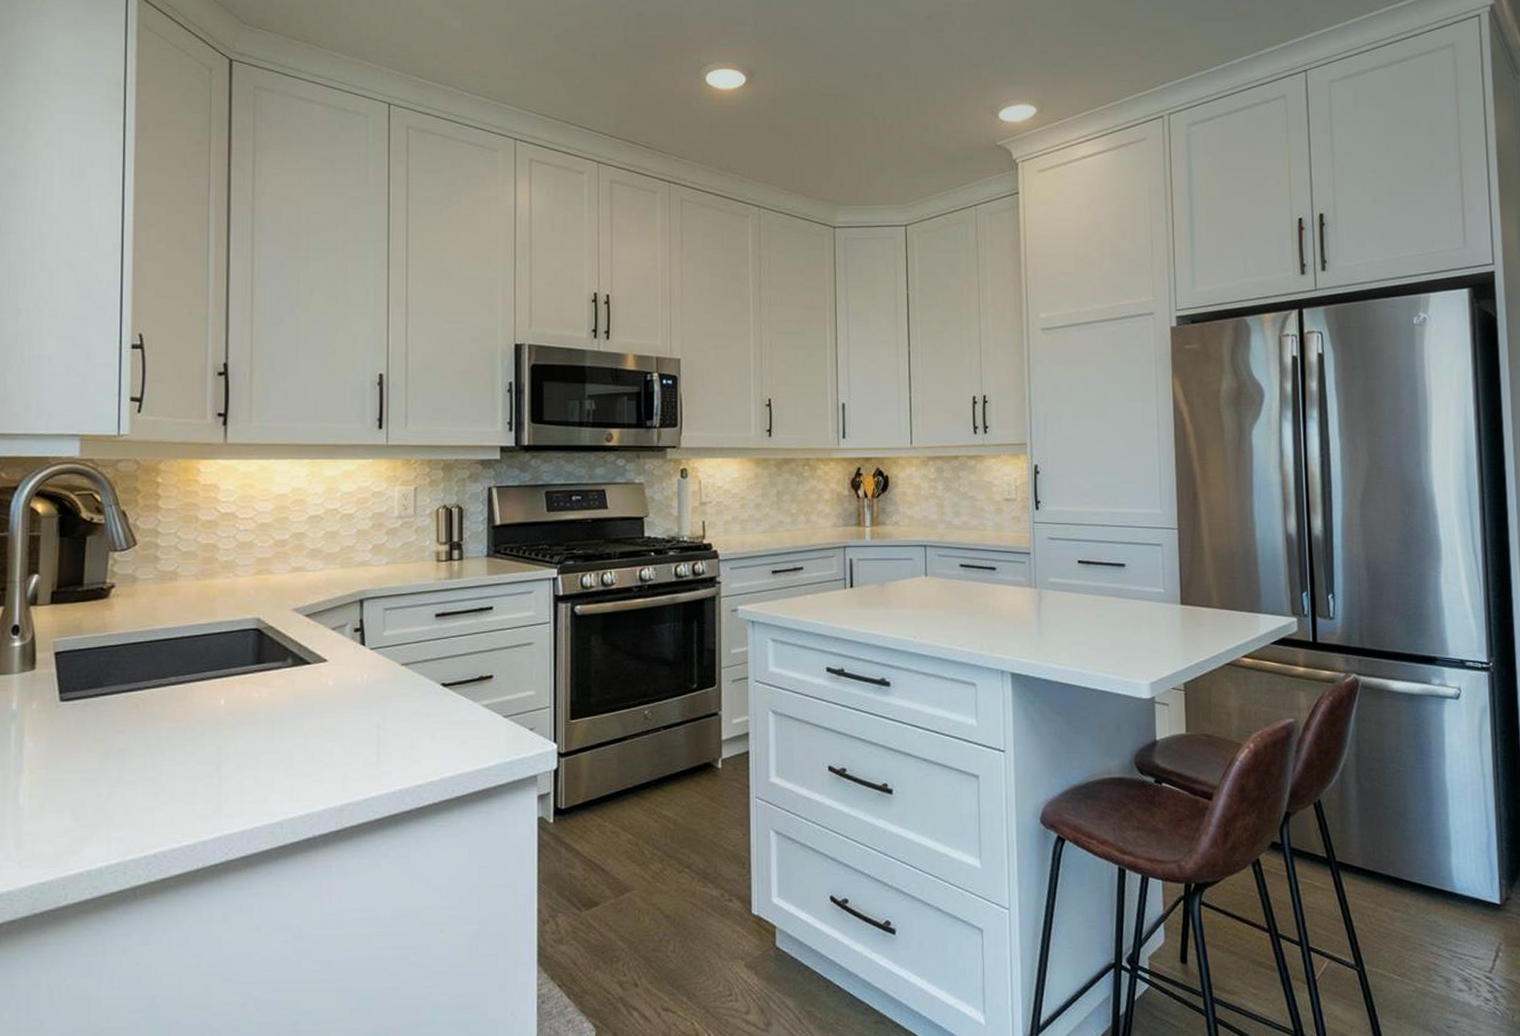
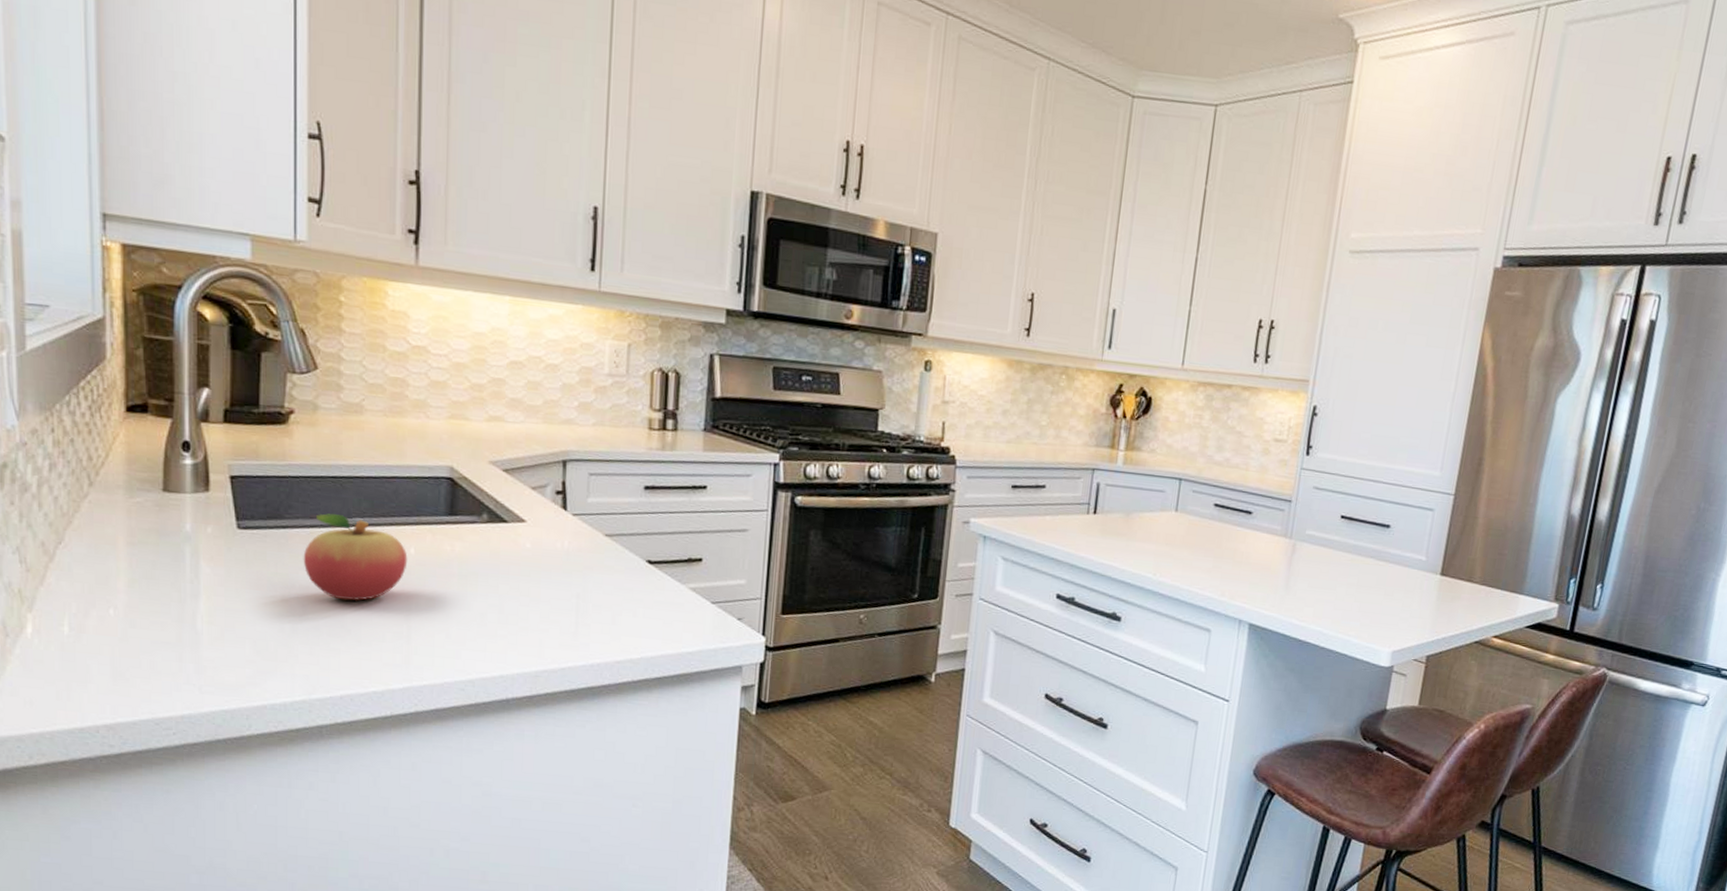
fruit: none [120,676,218,758] -> present [303,513,408,601]

